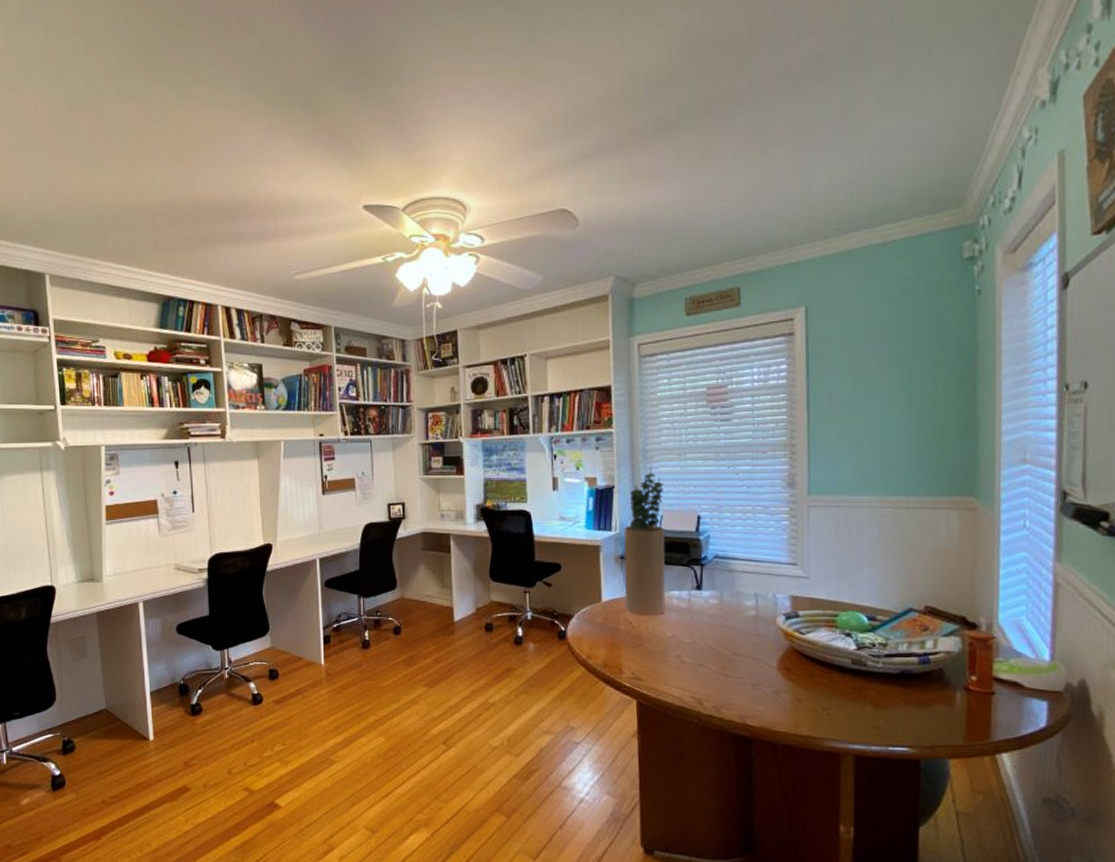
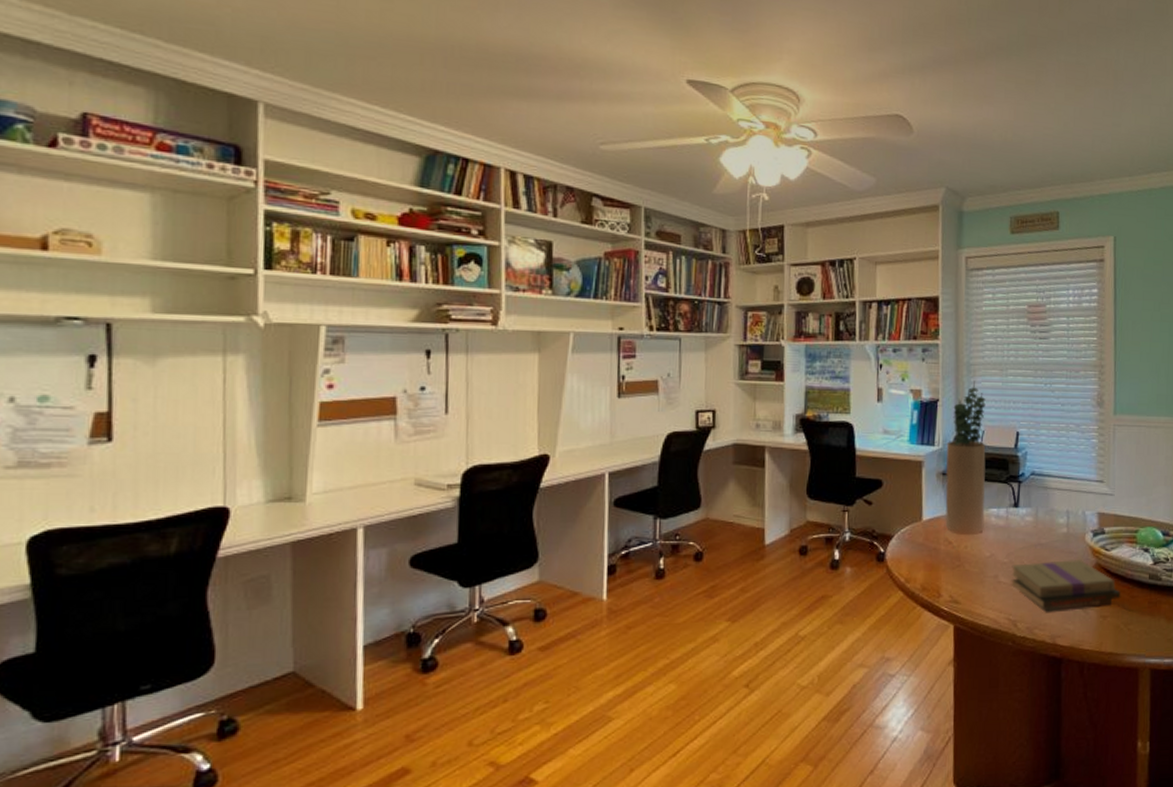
books: none [695,643,819,694] -> present [1011,560,1121,613]

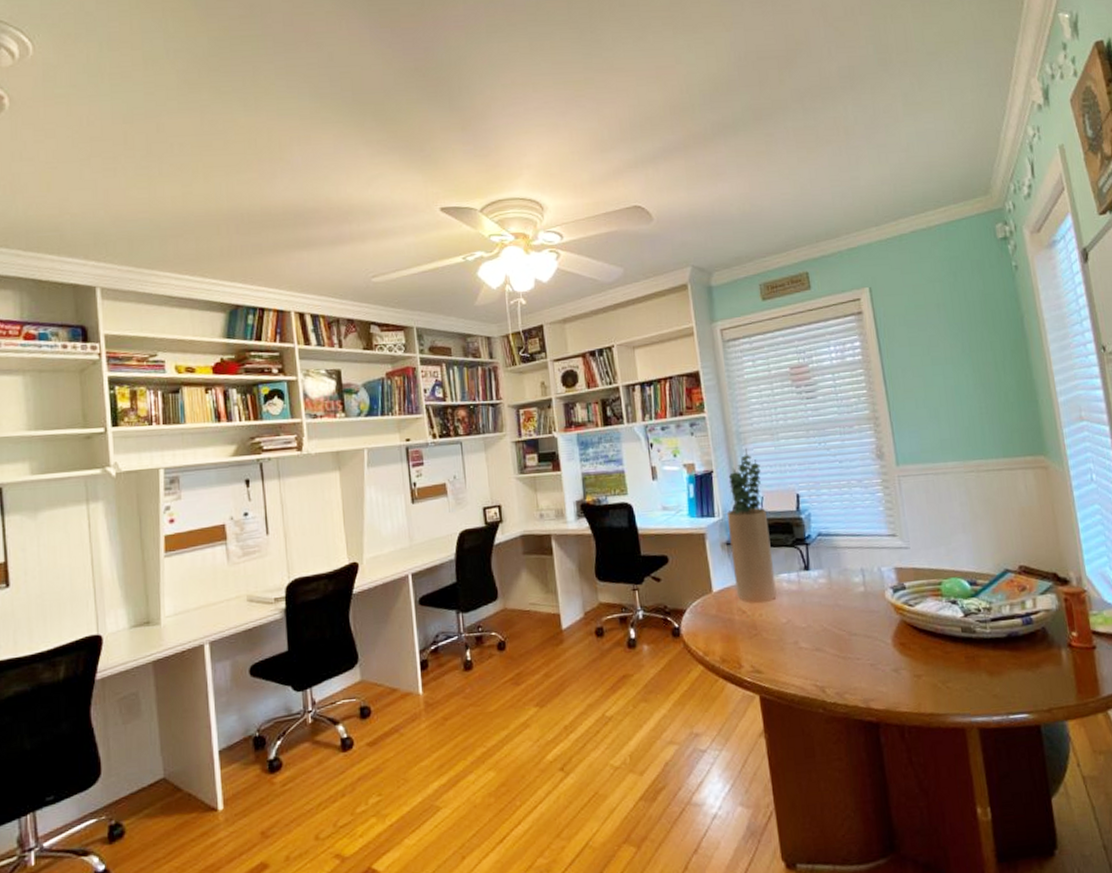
books: present [1011,560,1121,613] -> none [811,618,934,677]

